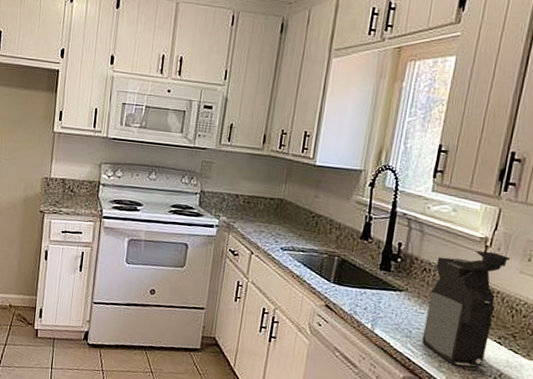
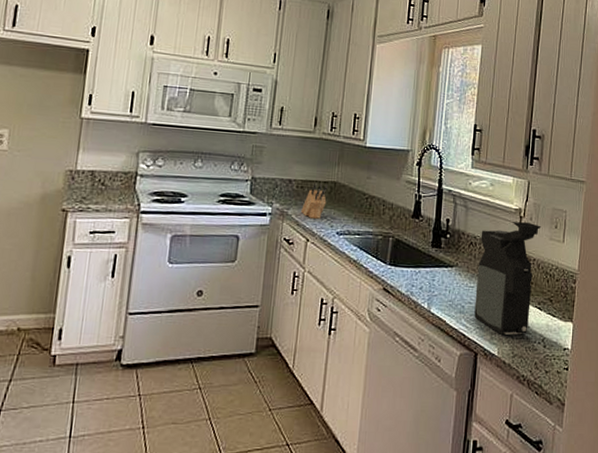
knife block: none [247,198,274,234] -> present [301,182,328,219]

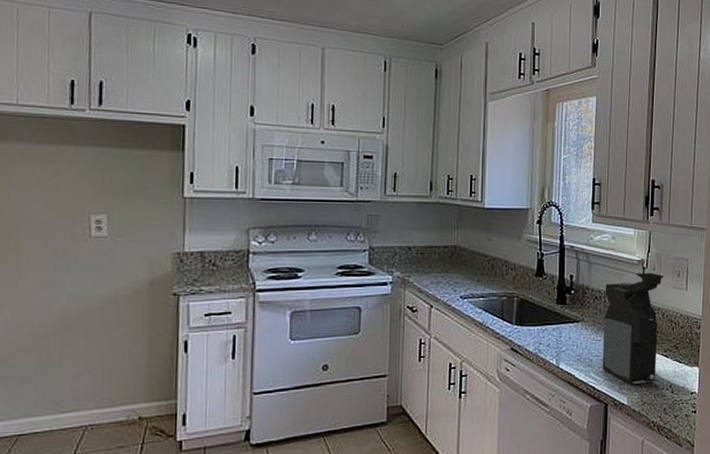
knife block: present [301,182,328,219] -> none [423,247,448,284]

